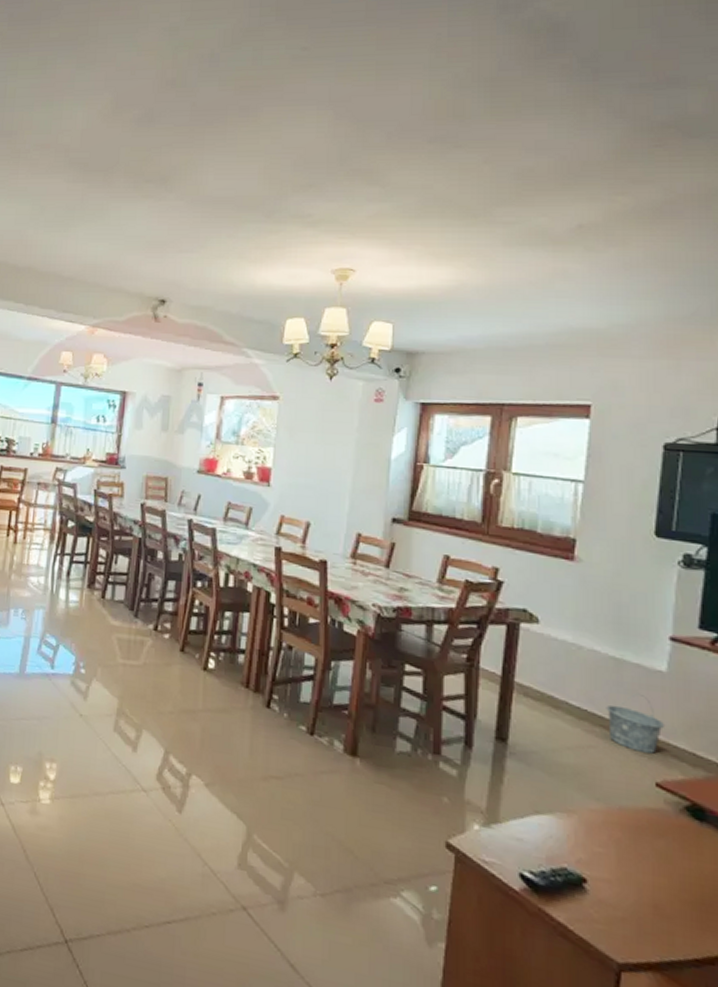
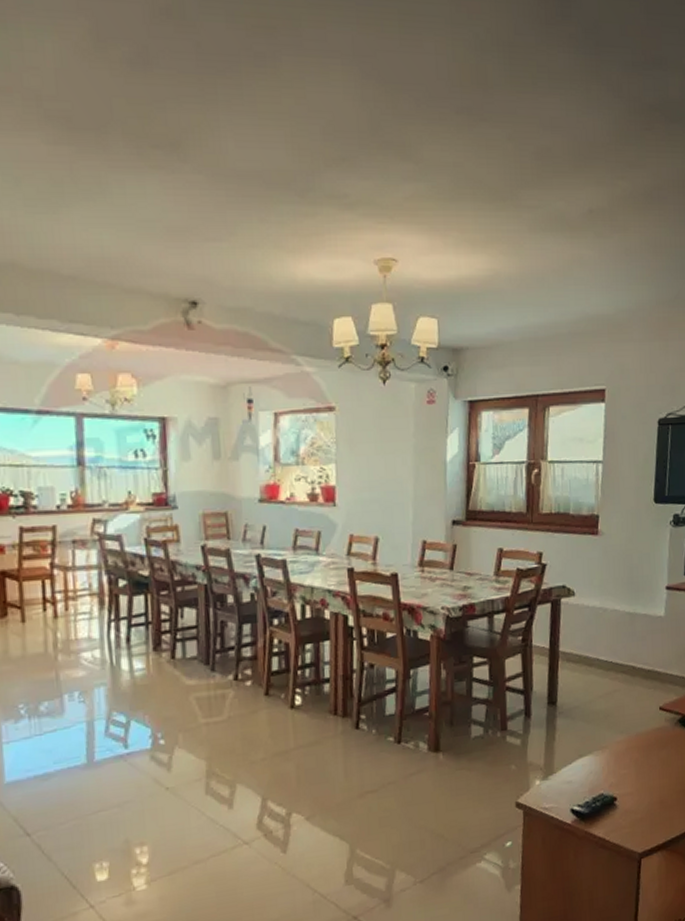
bucket: present [606,693,666,754] -> none [625,638,665,686]

